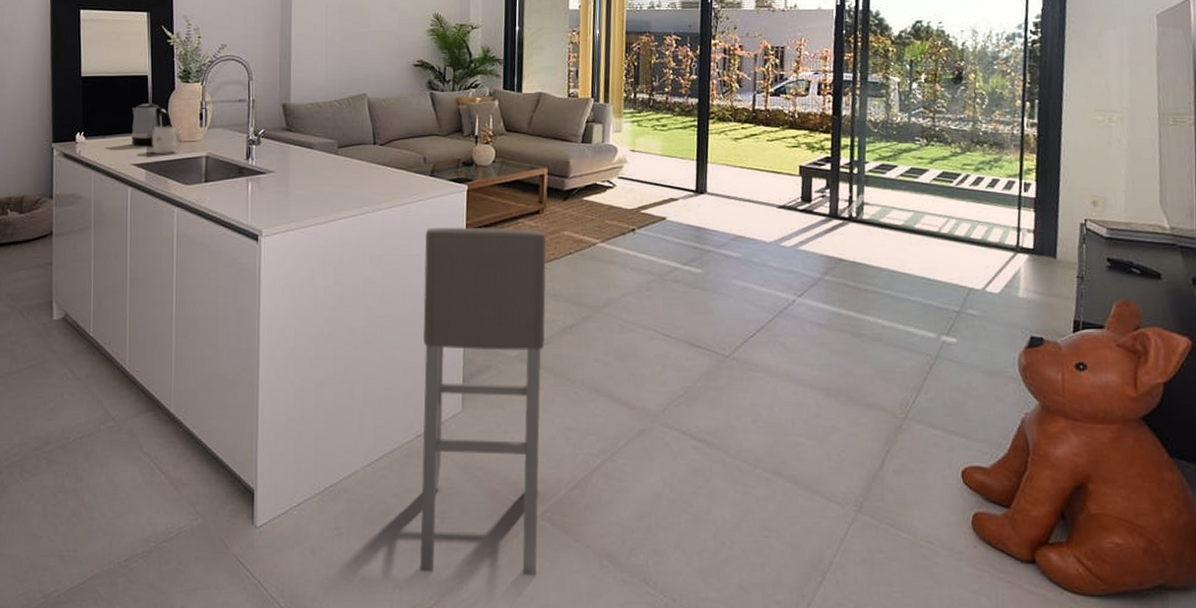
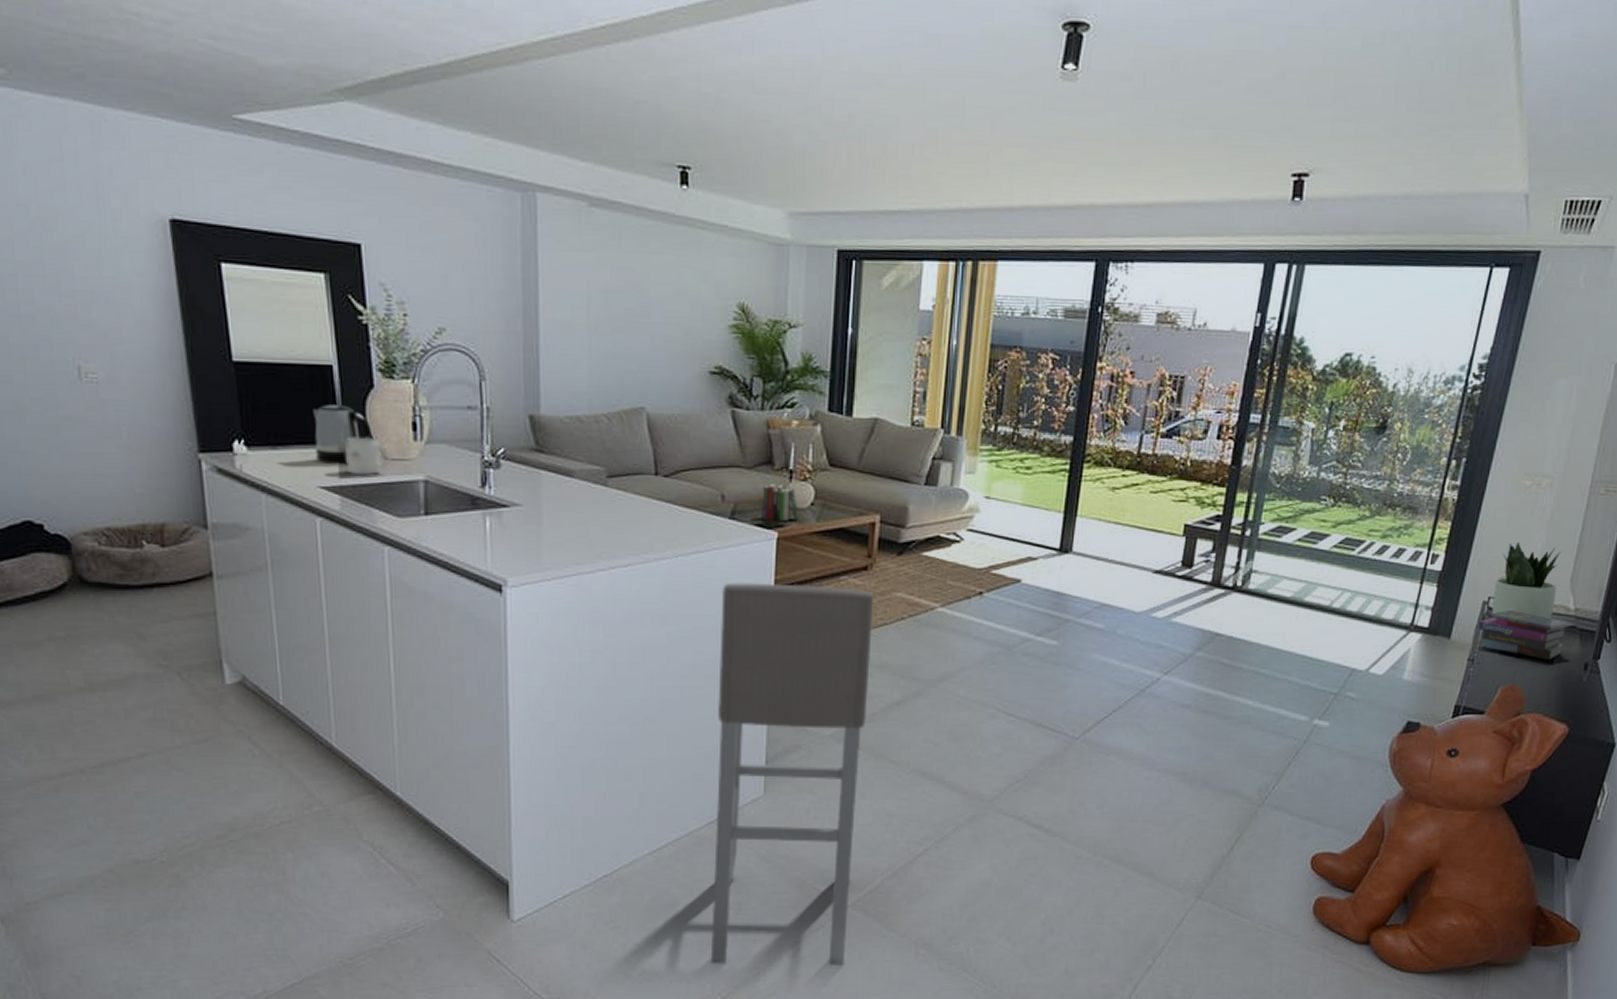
books: none [454,147,484,177] -> present [762,484,799,522]
books: none [1080,230,1171,276] -> present [1478,609,1572,660]
planter: none [1088,170,1151,239] -> present [1491,542,1560,620]

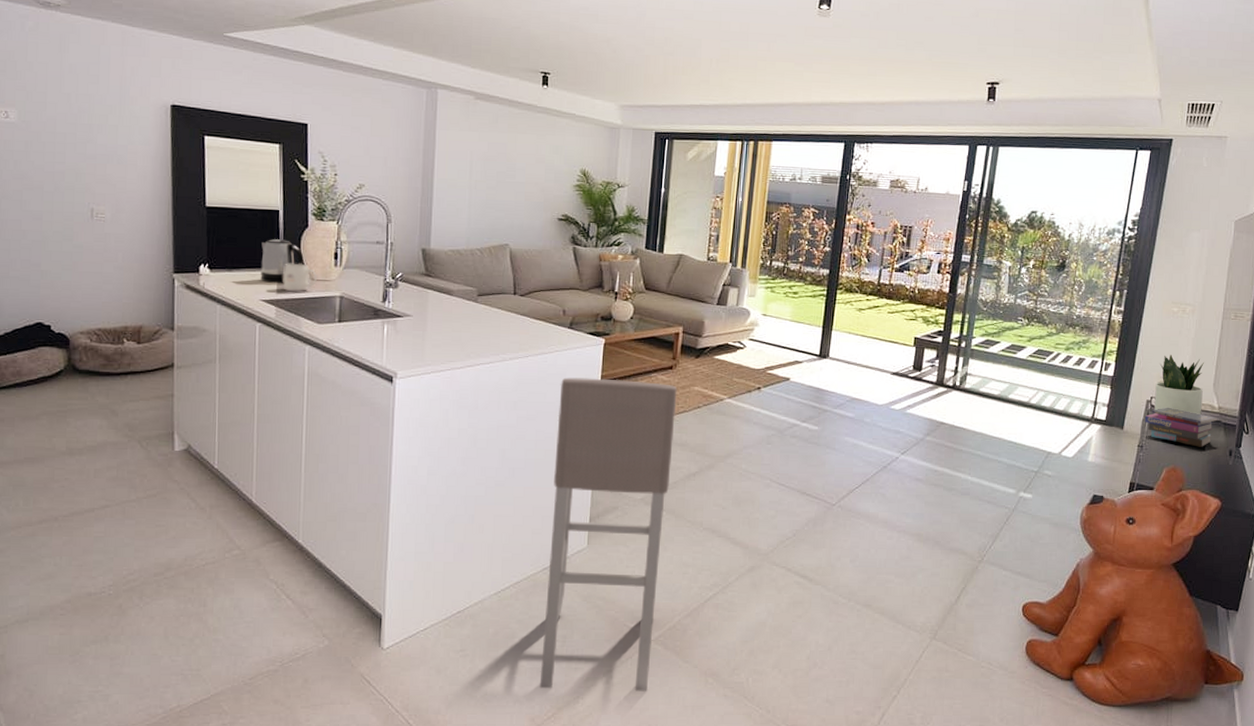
books: present [762,484,799,522] -> none [593,302,622,332]

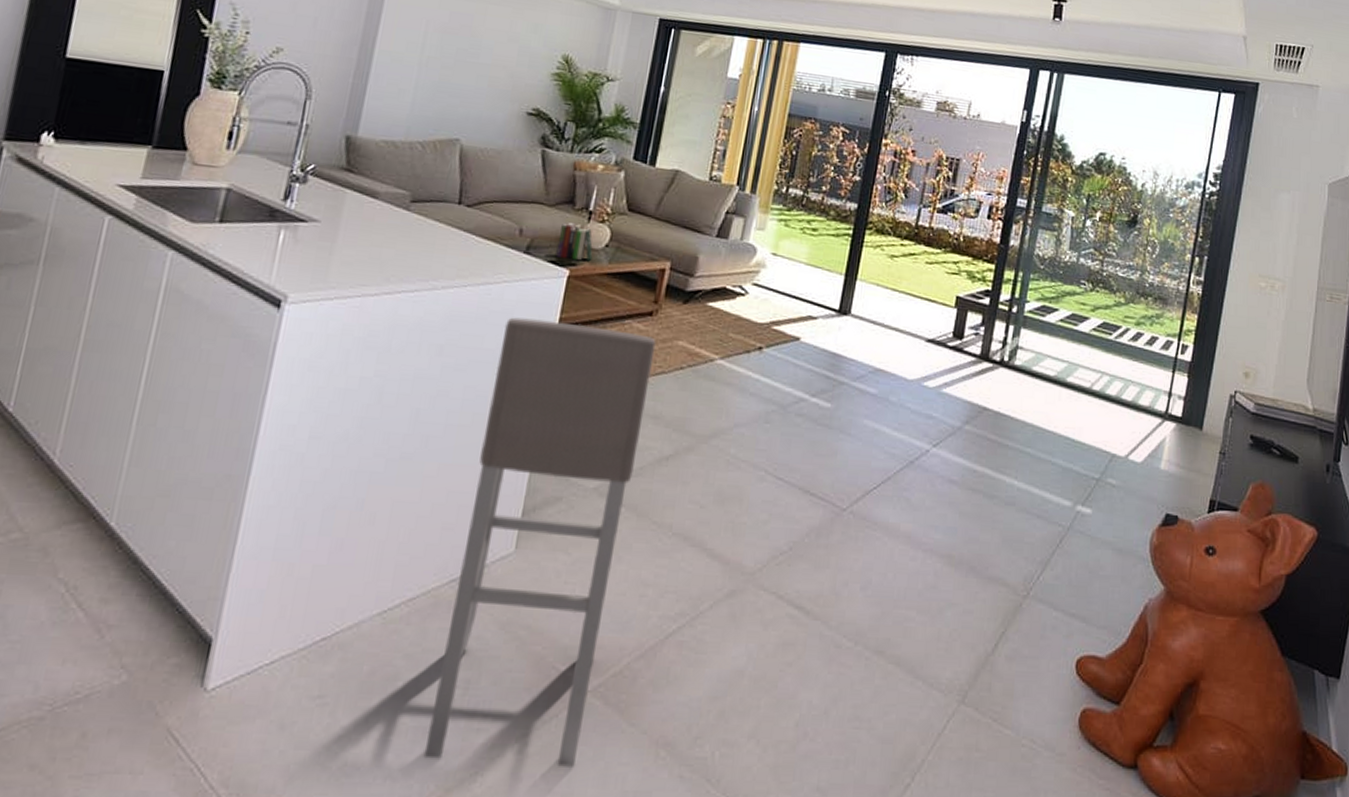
kettle: present [260,239,304,283] -> none [122,107,187,165]
mug: present [283,263,318,291] -> none [151,140,202,178]
books: none [593,302,622,332] -> present [556,222,593,262]
books: present [1144,407,1217,447] -> none [1227,405,1312,459]
planter: present [1154,355,1204,416] -> none [1239,340,1296,418]

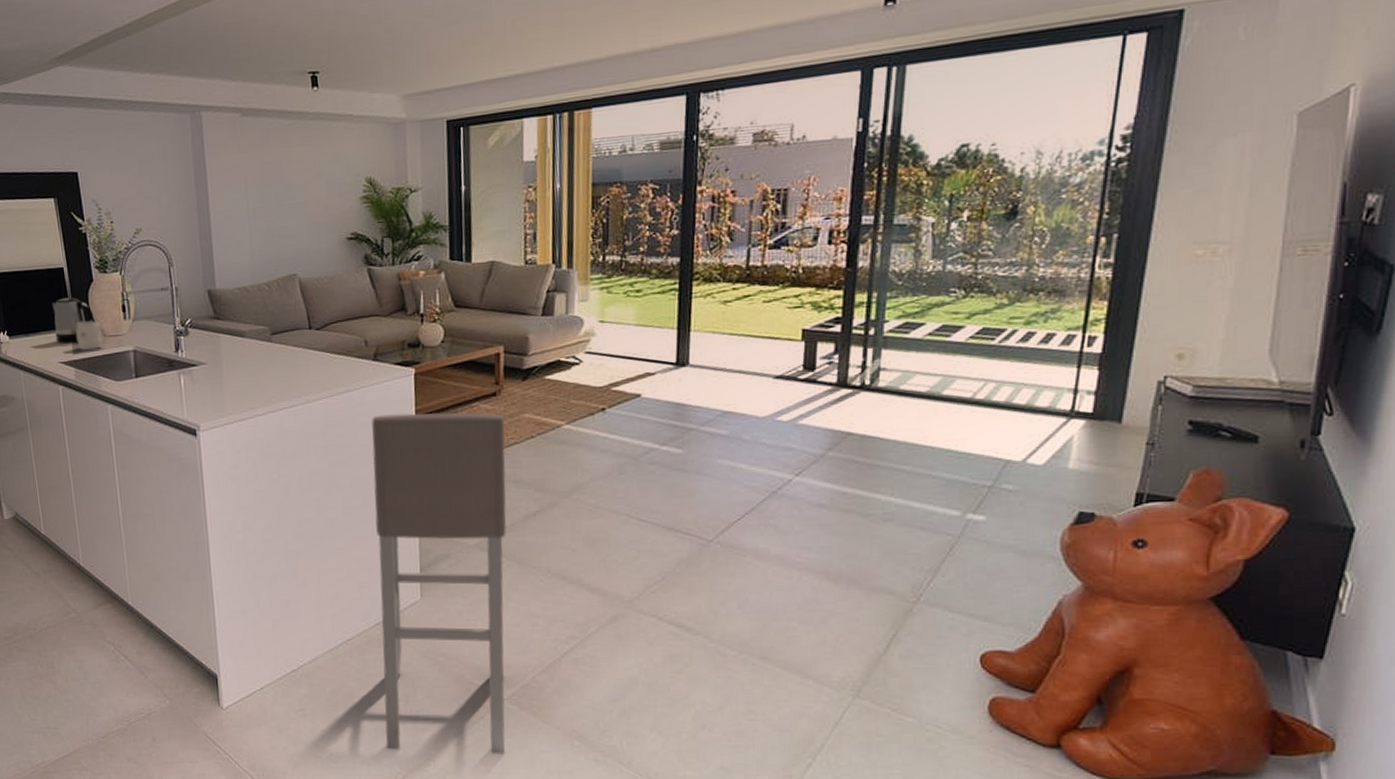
kettle: none [122,107,187,165] -> present [52,297,94,344]
mug: none [151,140,202,178] -> present [76,320,109,350]
books: present [556,222,593,262] -> none [399,327,432,360]

